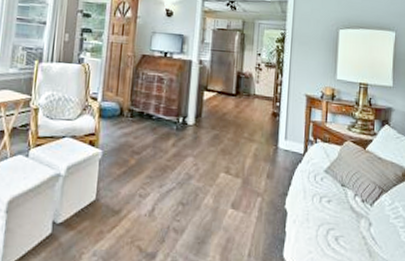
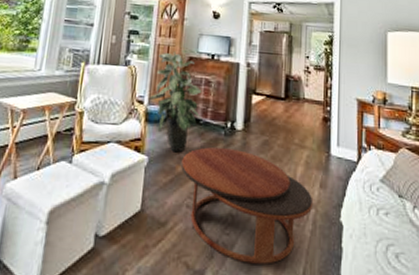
indoor plant: none [102,47,155,146] -> present [149,49,202,153]
coffee table: none [134,141,260,247] -> present [181,147,313,264]

